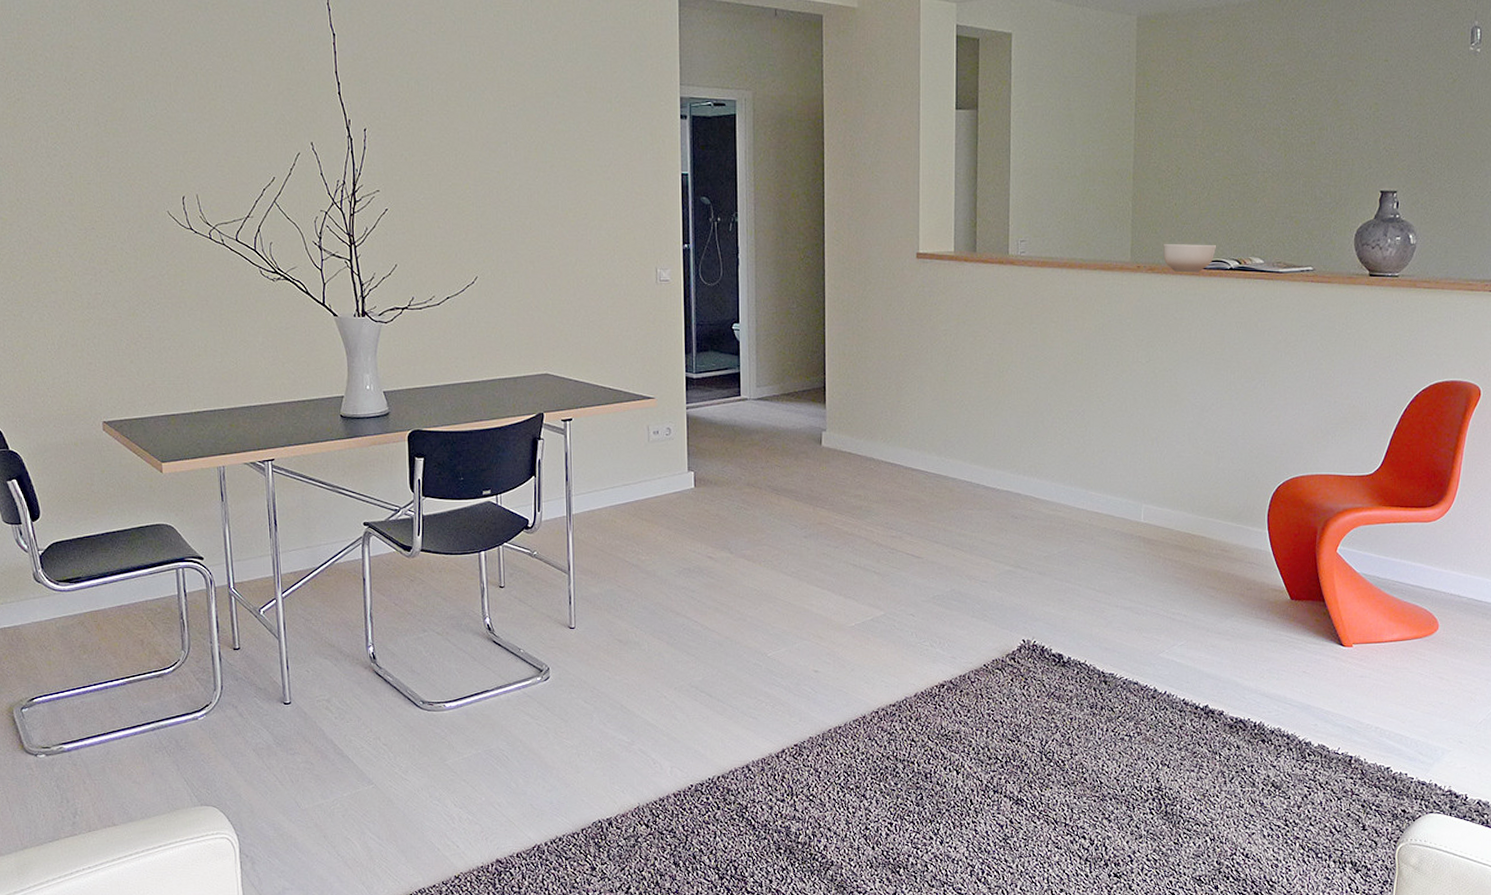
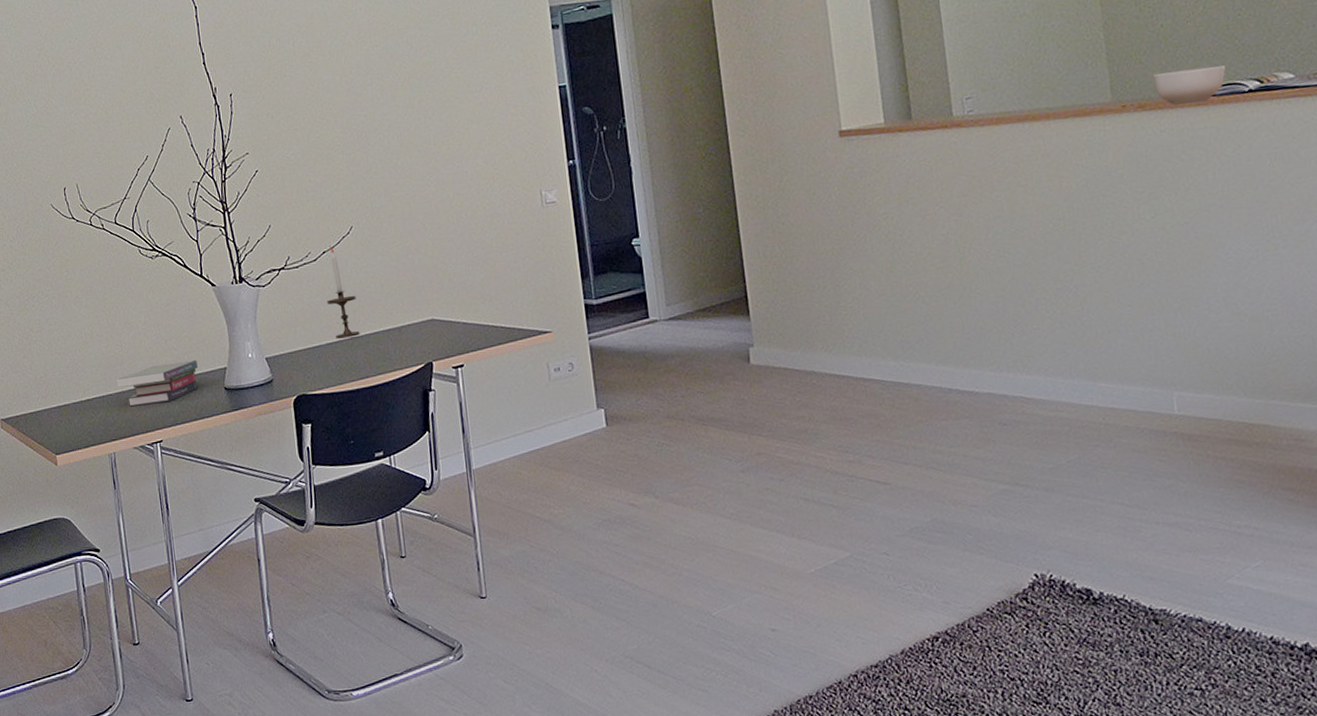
books: none [229,385,314,424] -> present [116,359,198,407]
candlestick: none [447,291,477,381] -> present [327,245,360,339]

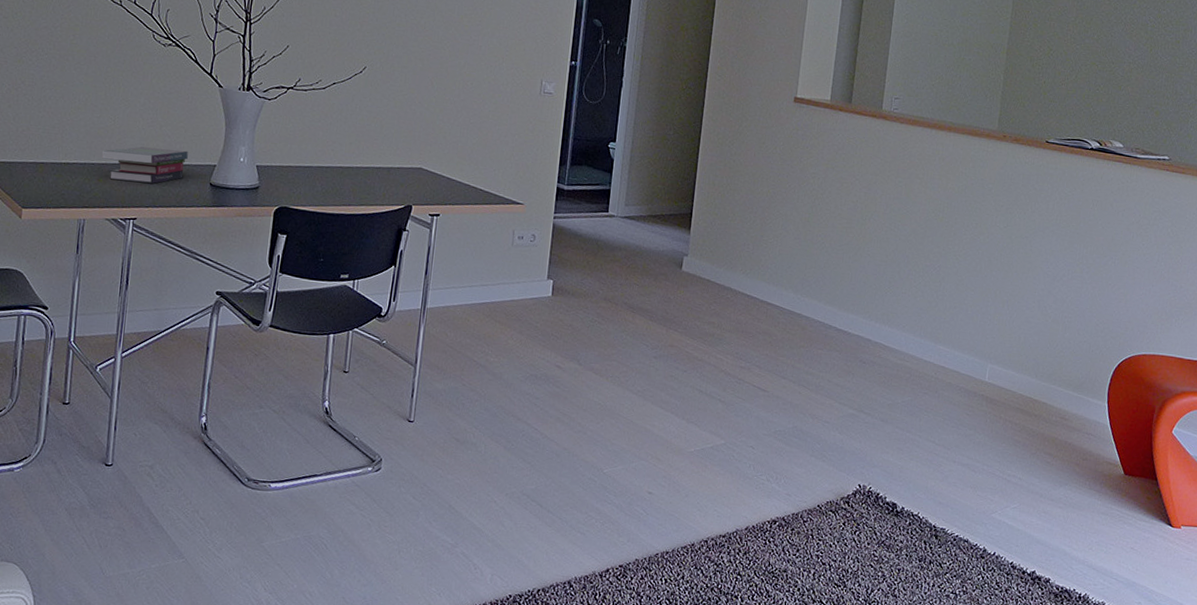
candlestick: present [327,245,360,339] -> none [327,78,355,167]
bowl: present [1152,65,1227,105] -> none [1029,117,1081,149]

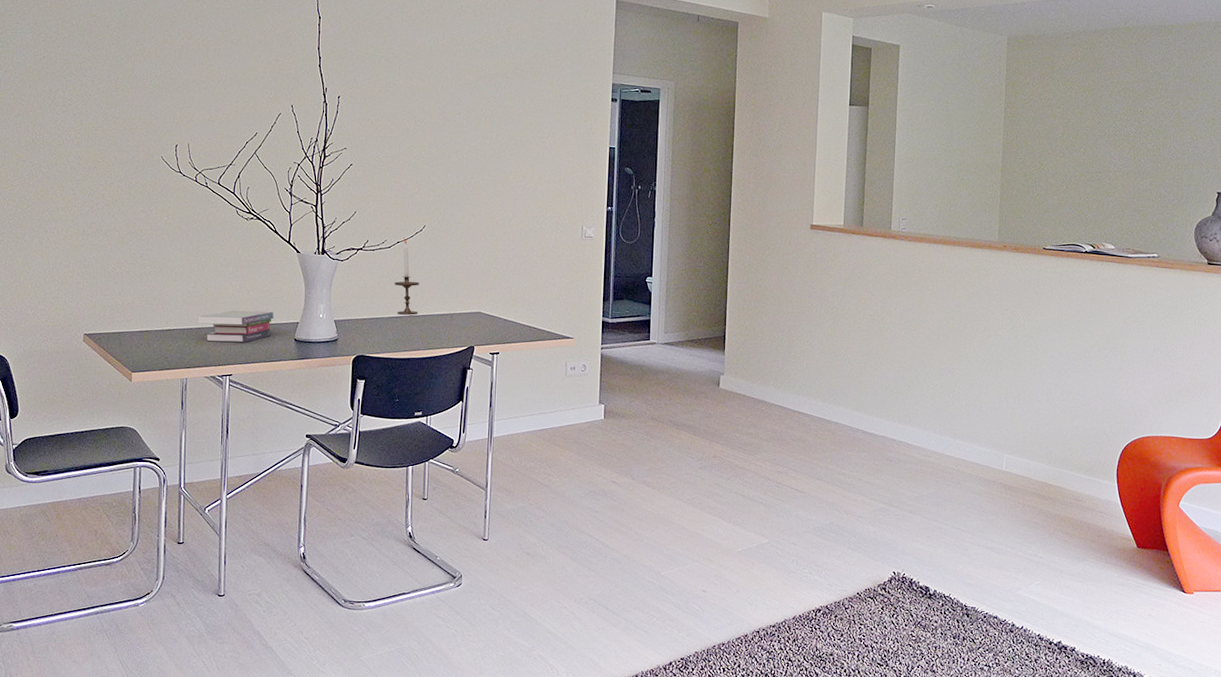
candlestick: none [327,78,355,167] -> present [394,237,419,315]

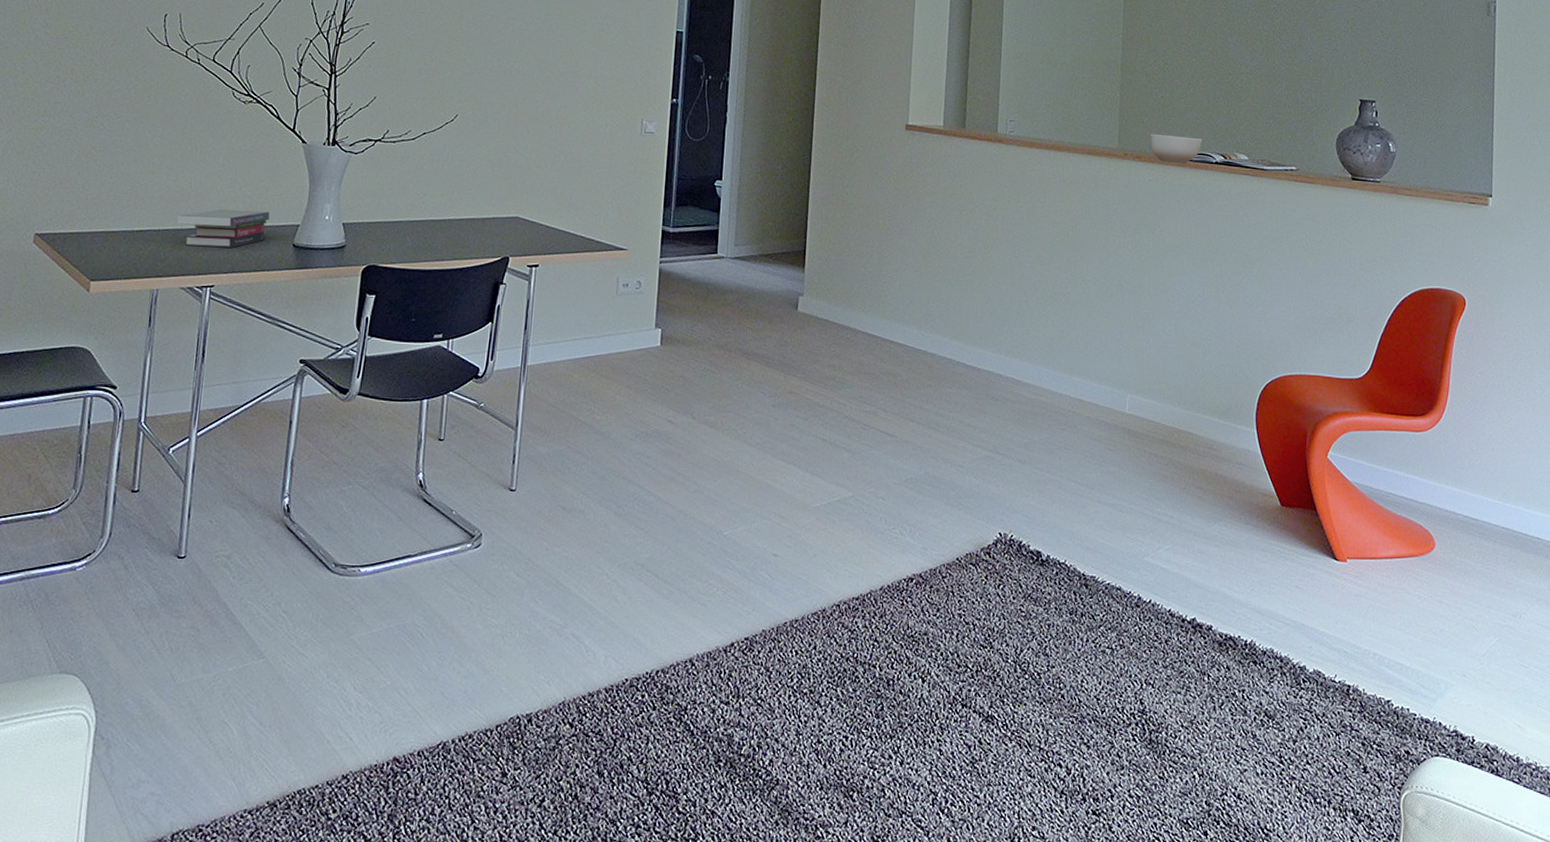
candlestick: present [394,237,419,315] -> none [417,127,447,219]
bowl: none [1026,227,1074,254] -> present [1149,133,1203,164]

